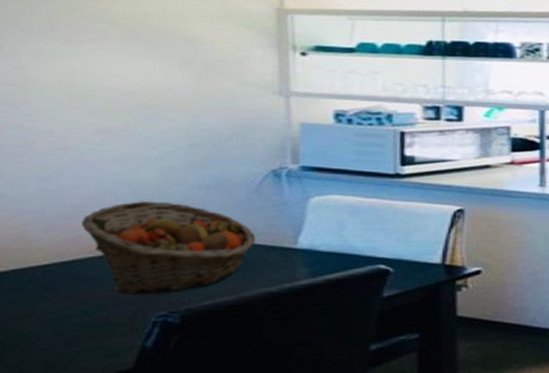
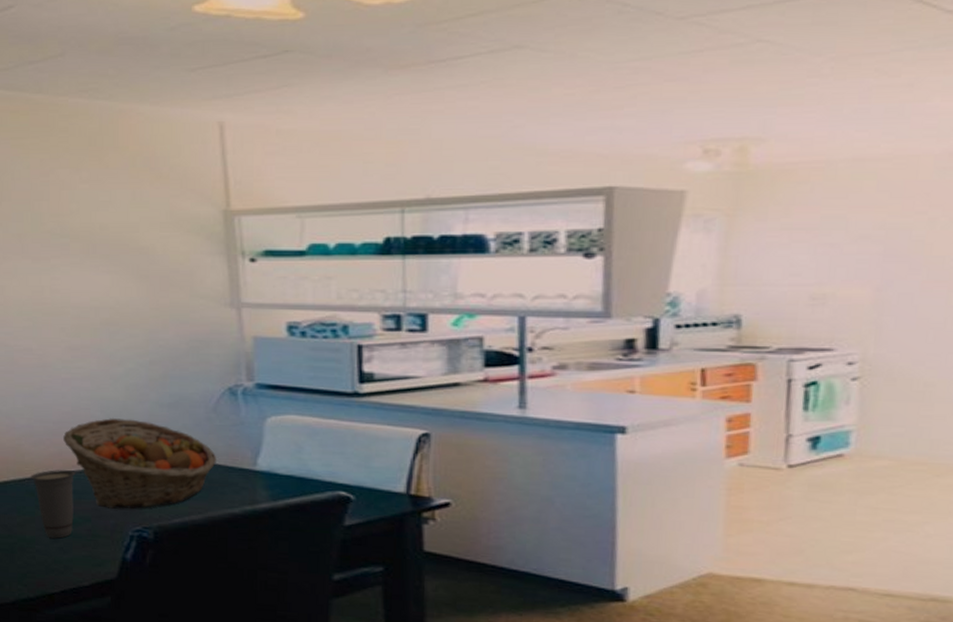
cup: none [35,256,93,331] -> present [30,470,76,539]

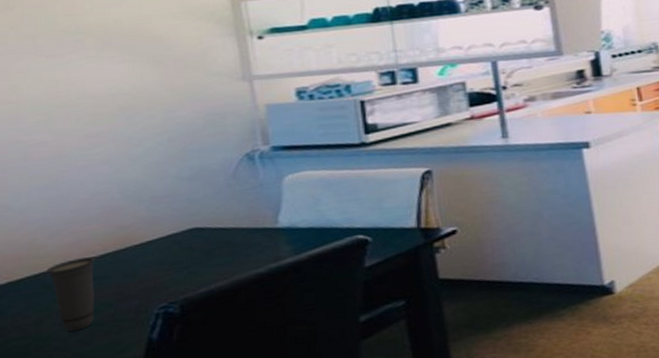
fruit basket: present [63,417,216,509] -> none [82,196,239,290]

